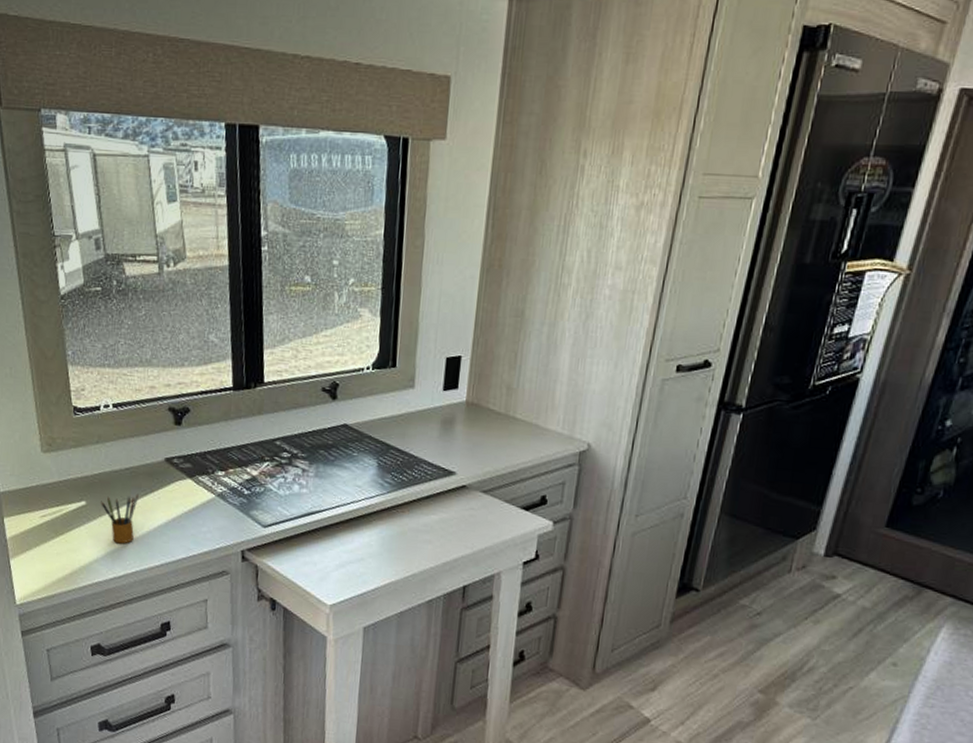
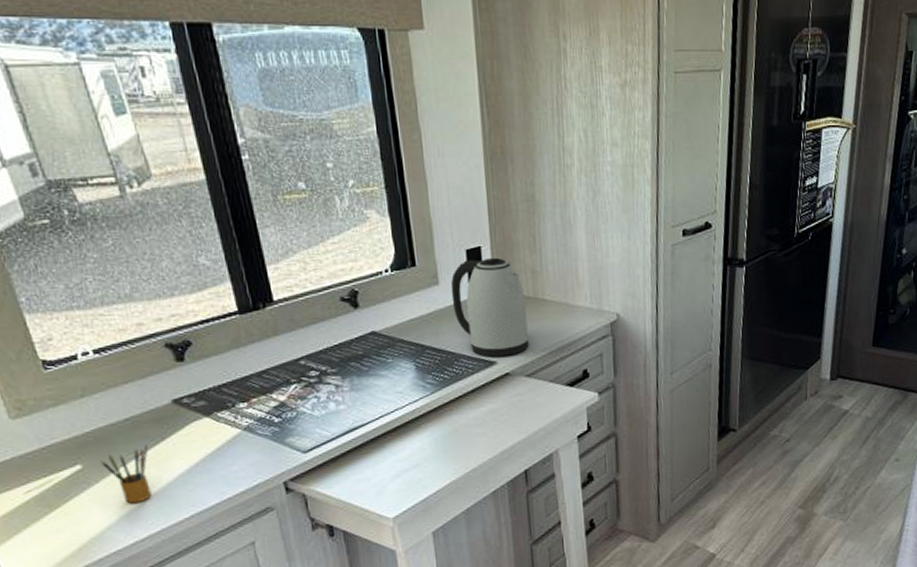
kettle: none [423,367,496,469] -> present [450,257,529,357]

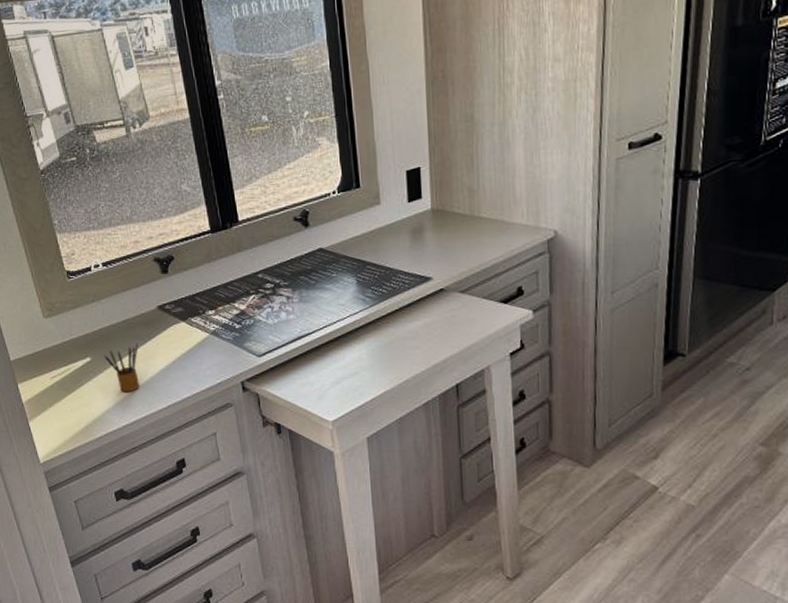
kettle: present [450,257,529,357] -> none [391,177,464,273]

